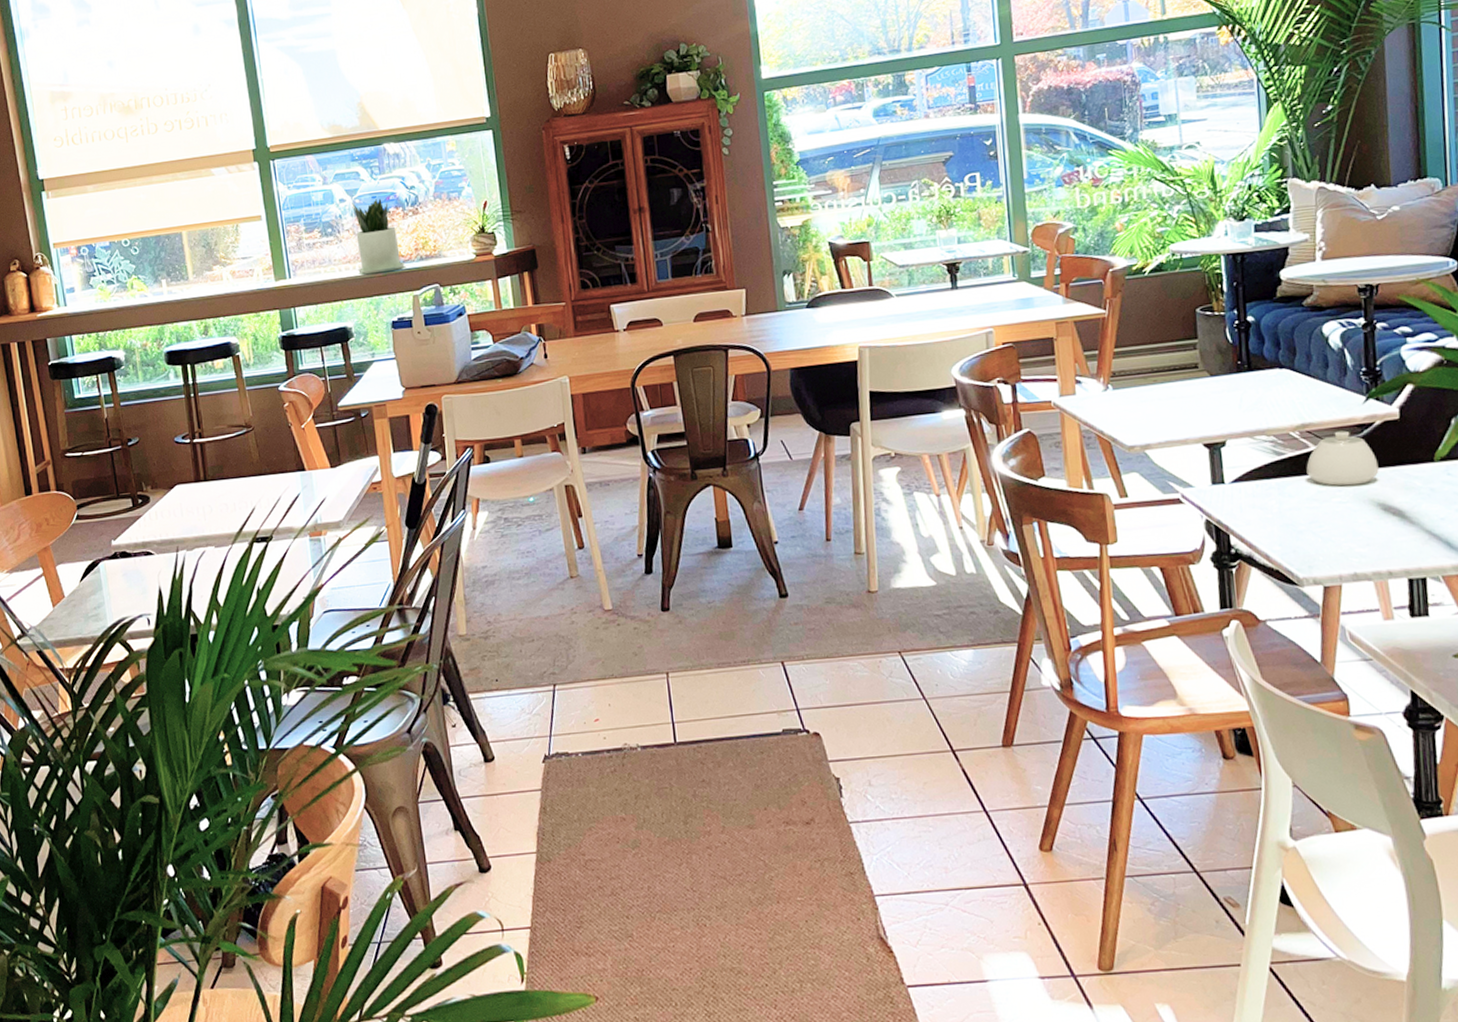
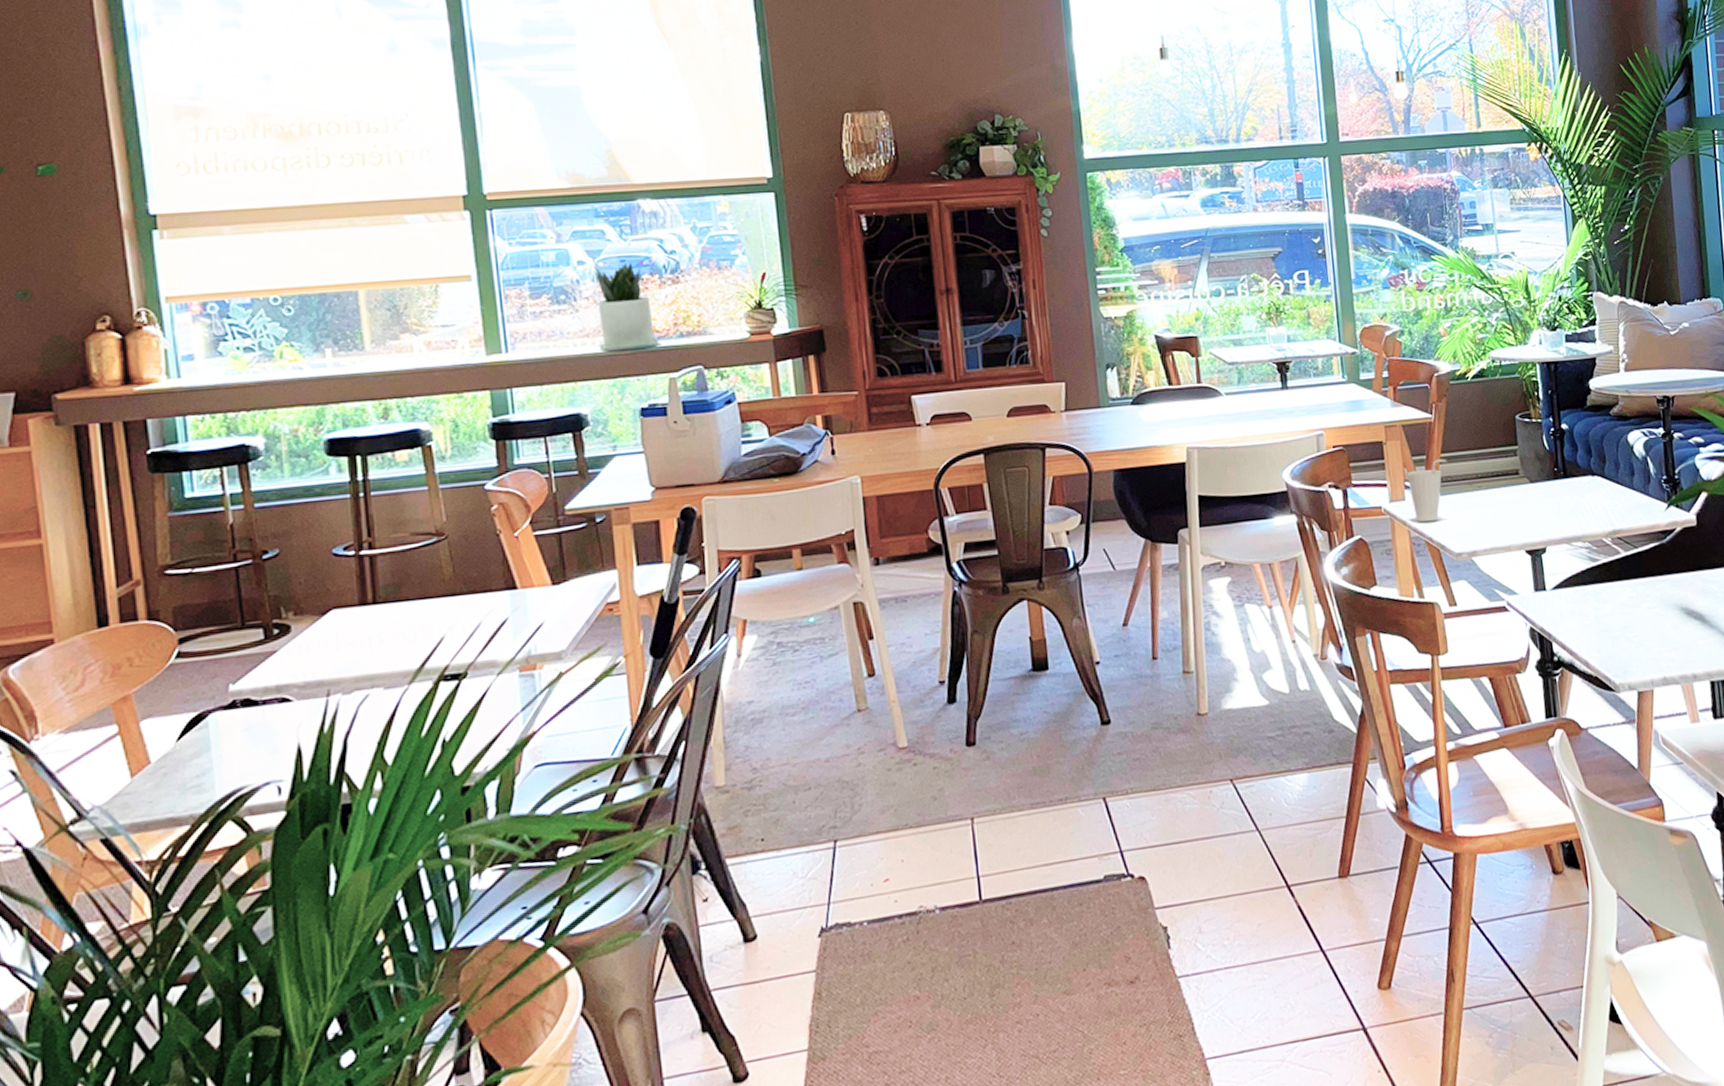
cup: none [1078,353,1121,416] -> present [1407,459,1447,522]
sugar bowl: present [1306,430,1379,486] -> none [1618,537,1682,592]

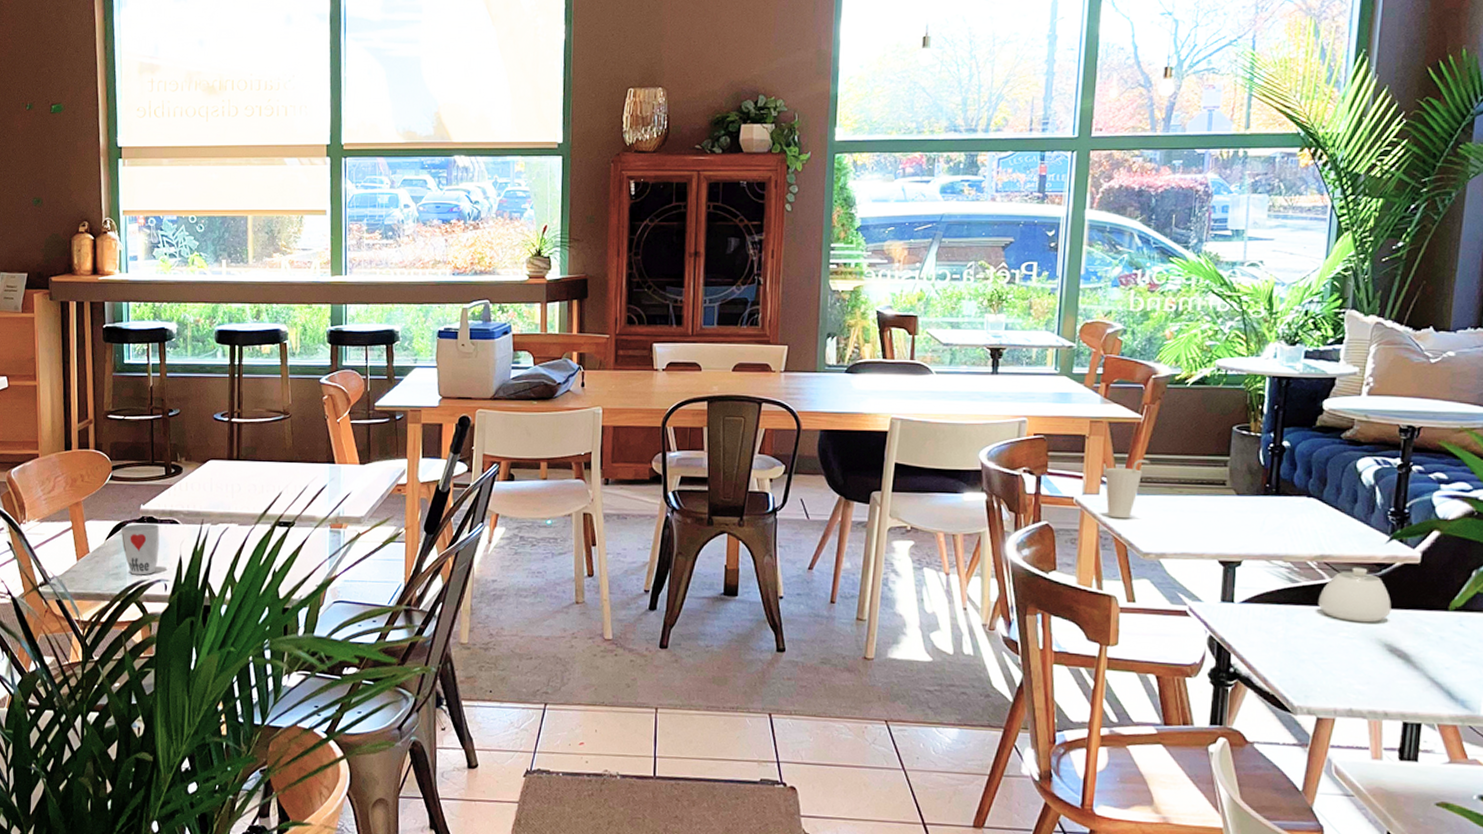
cup: none [200,707,265,782] -> present [121,523,160,575]
planter: present [593,263,660,352] -> none [411,209,458,282]
sugar bowl: none [1618,537,1682,592] -> present [1318,567,1392,623]

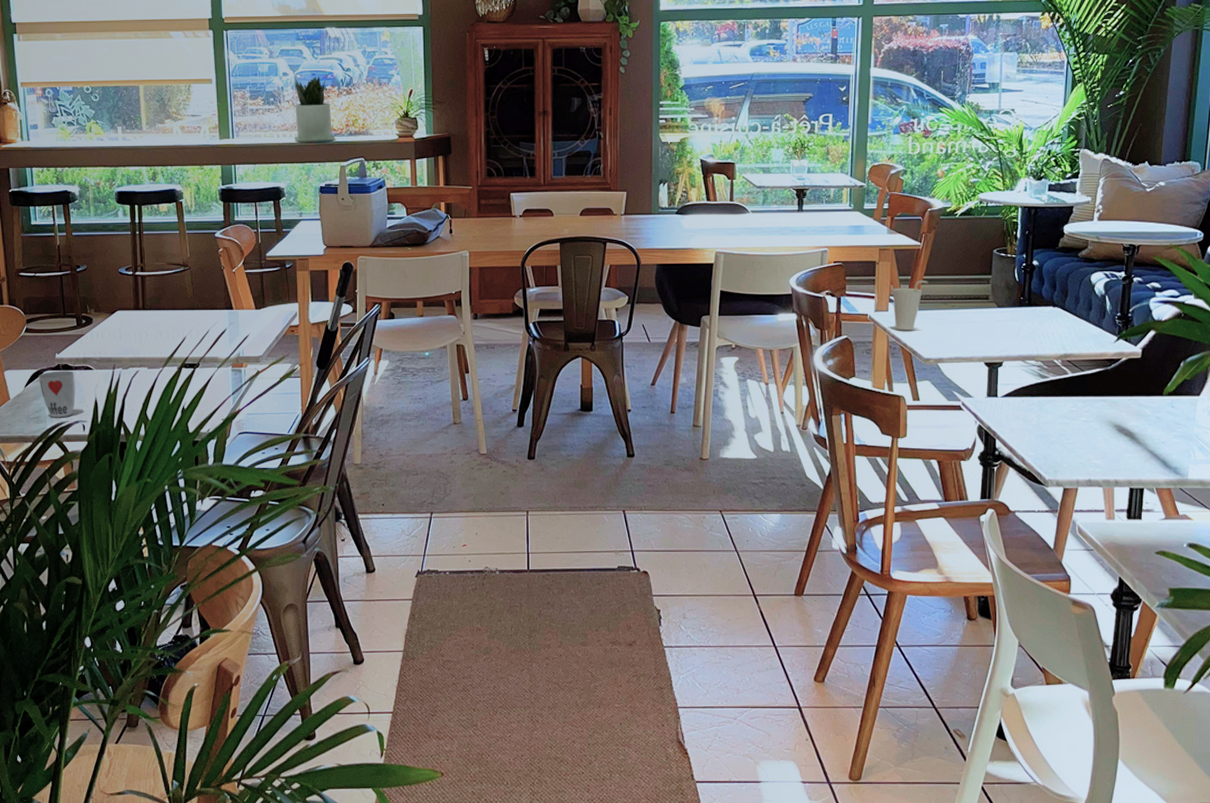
planter: none [411,209,458,282] -> present [293,76,335,143]
sugar bowl: present [1318,567,1392,623] -> none [1063,363,1120,408]

